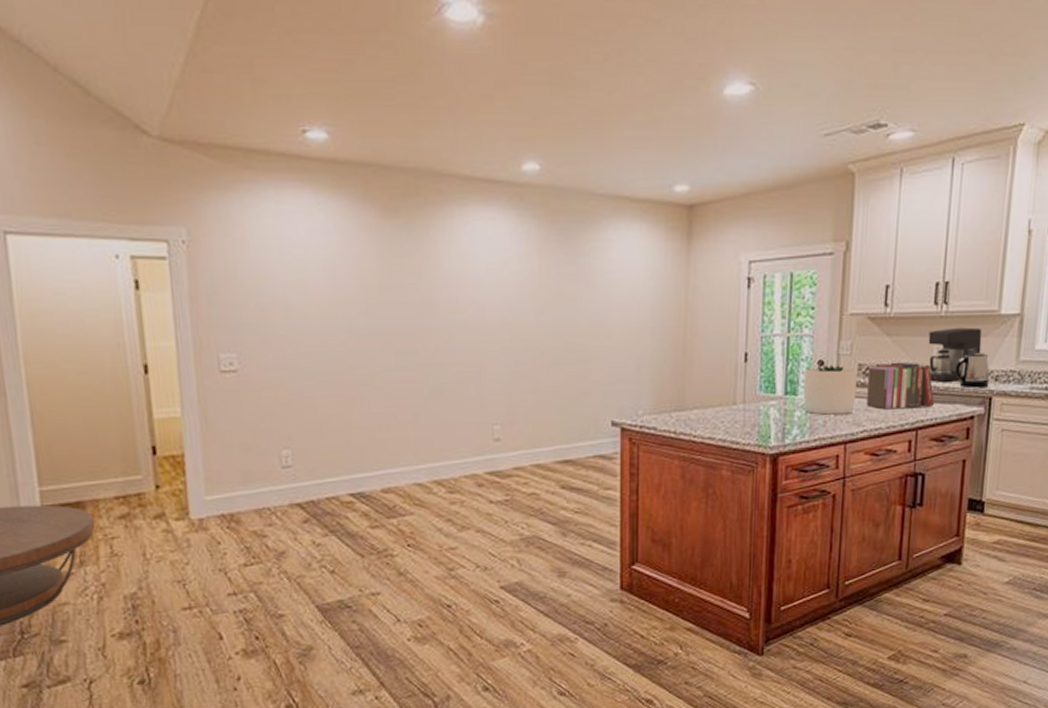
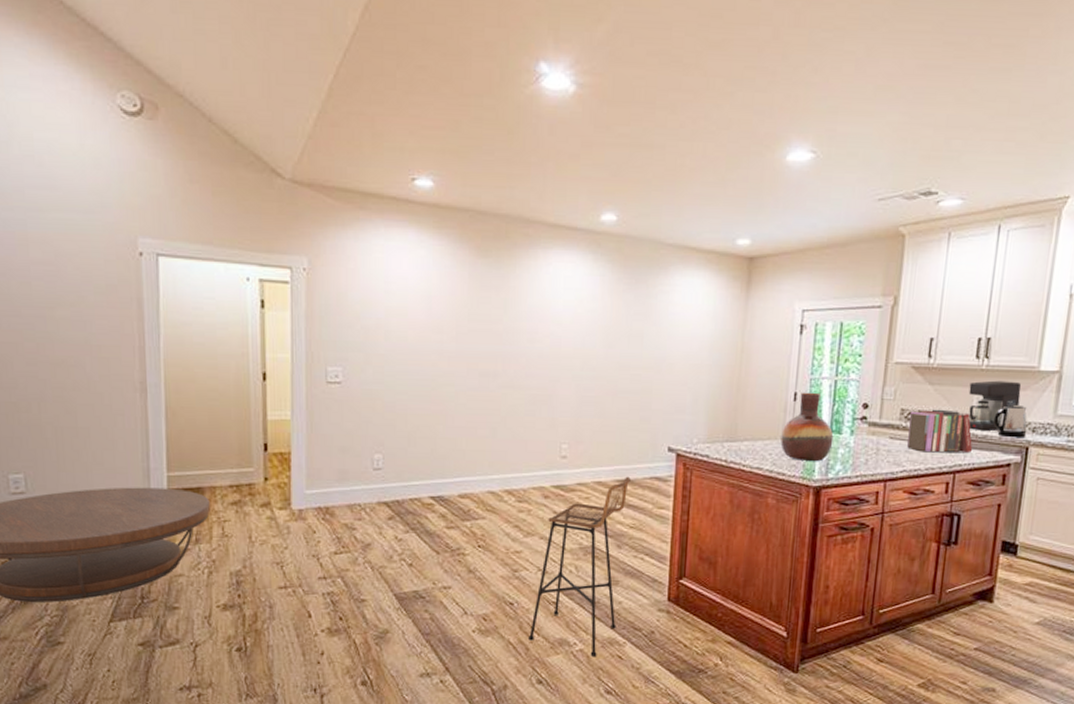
bar stool: none [471,456,572,656] -> present [529,476,631,656]
vase: none [733,351,789,427] -> present [780,392,834,461]
planter: present [803,365,858,415] -> none [847,408,901,454]

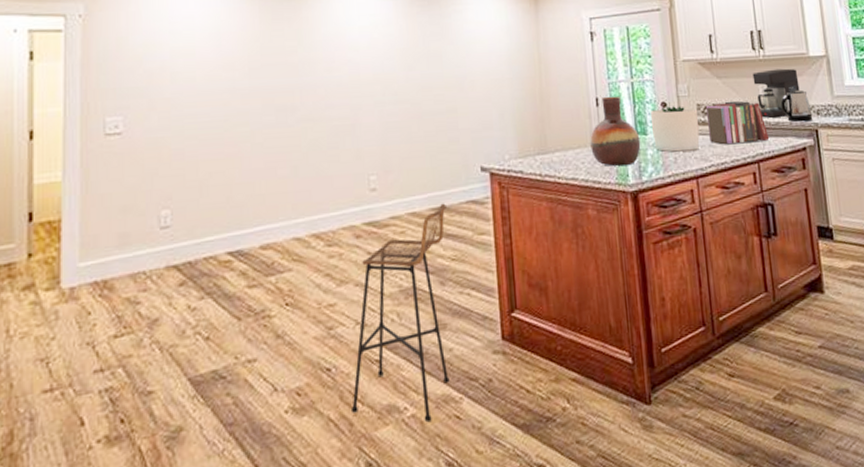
planter: none [847,408,901,454] -> present [651,106,700,152]

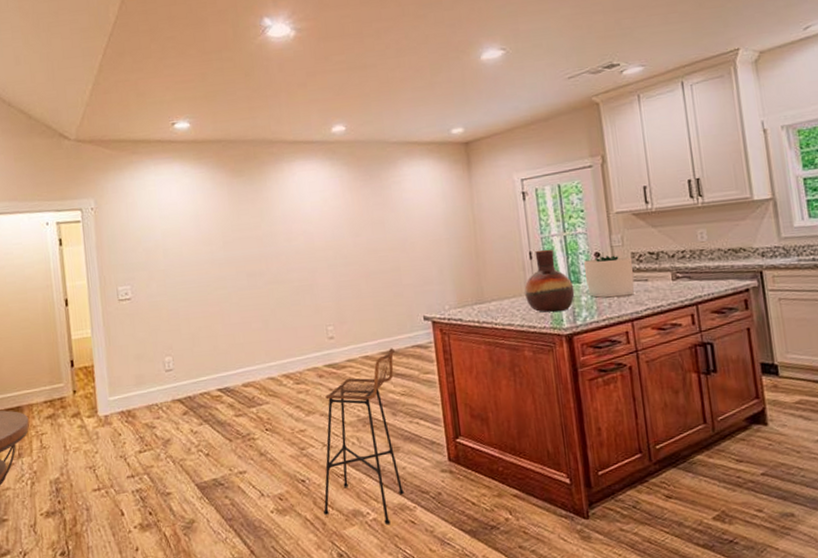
books: present [705,101,770,145] -> none [640,247,709,290]
coffee maker: present [752,68,800,118] -> none [690,213,743,262]
kettle: present [780,89,813,123] -> none [721,233,757,266]

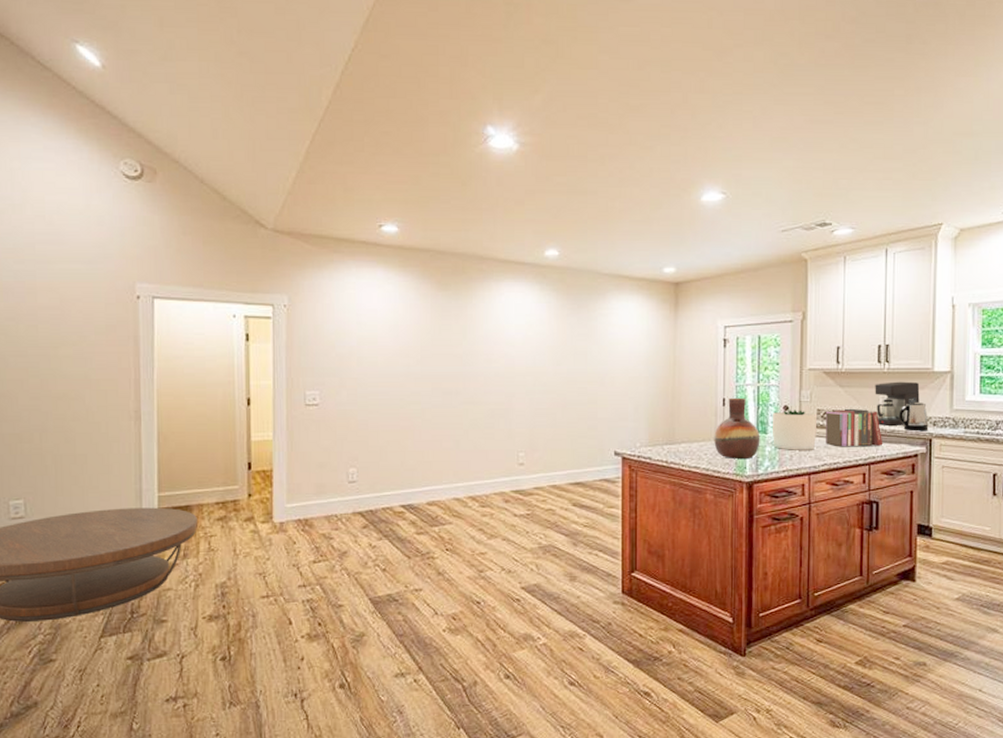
bar stool: present [324,348,404,524] -> none [496,479,582,649]
books: none [640,247,709,290] -> present [825,408,883,447]
coffee maker: none [690,213,743,262] -> present [875,381,920,426]
kettle: none [721,233,757,266] -> present [898,401,929,432]

